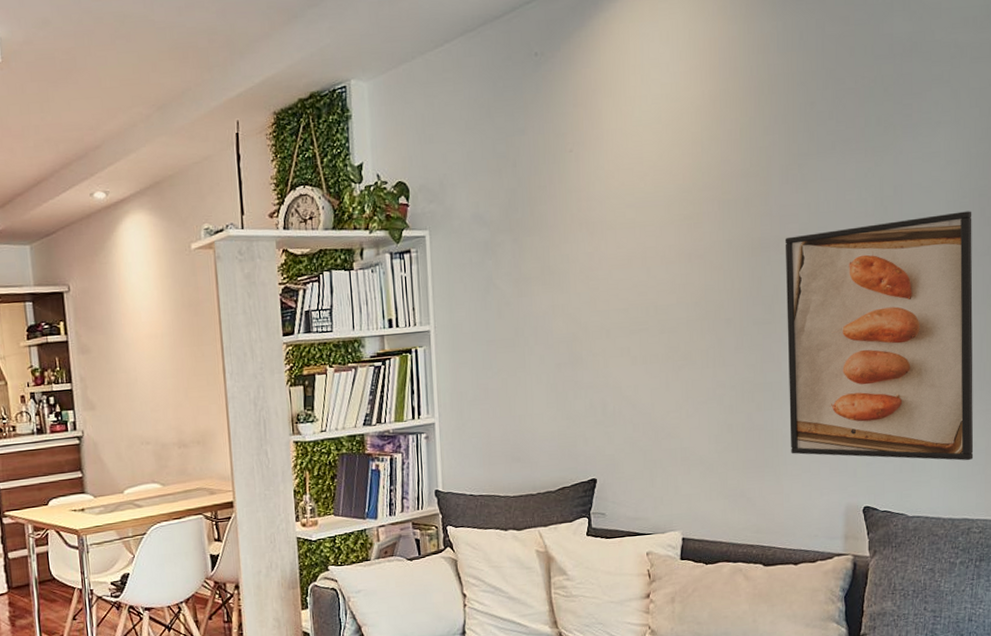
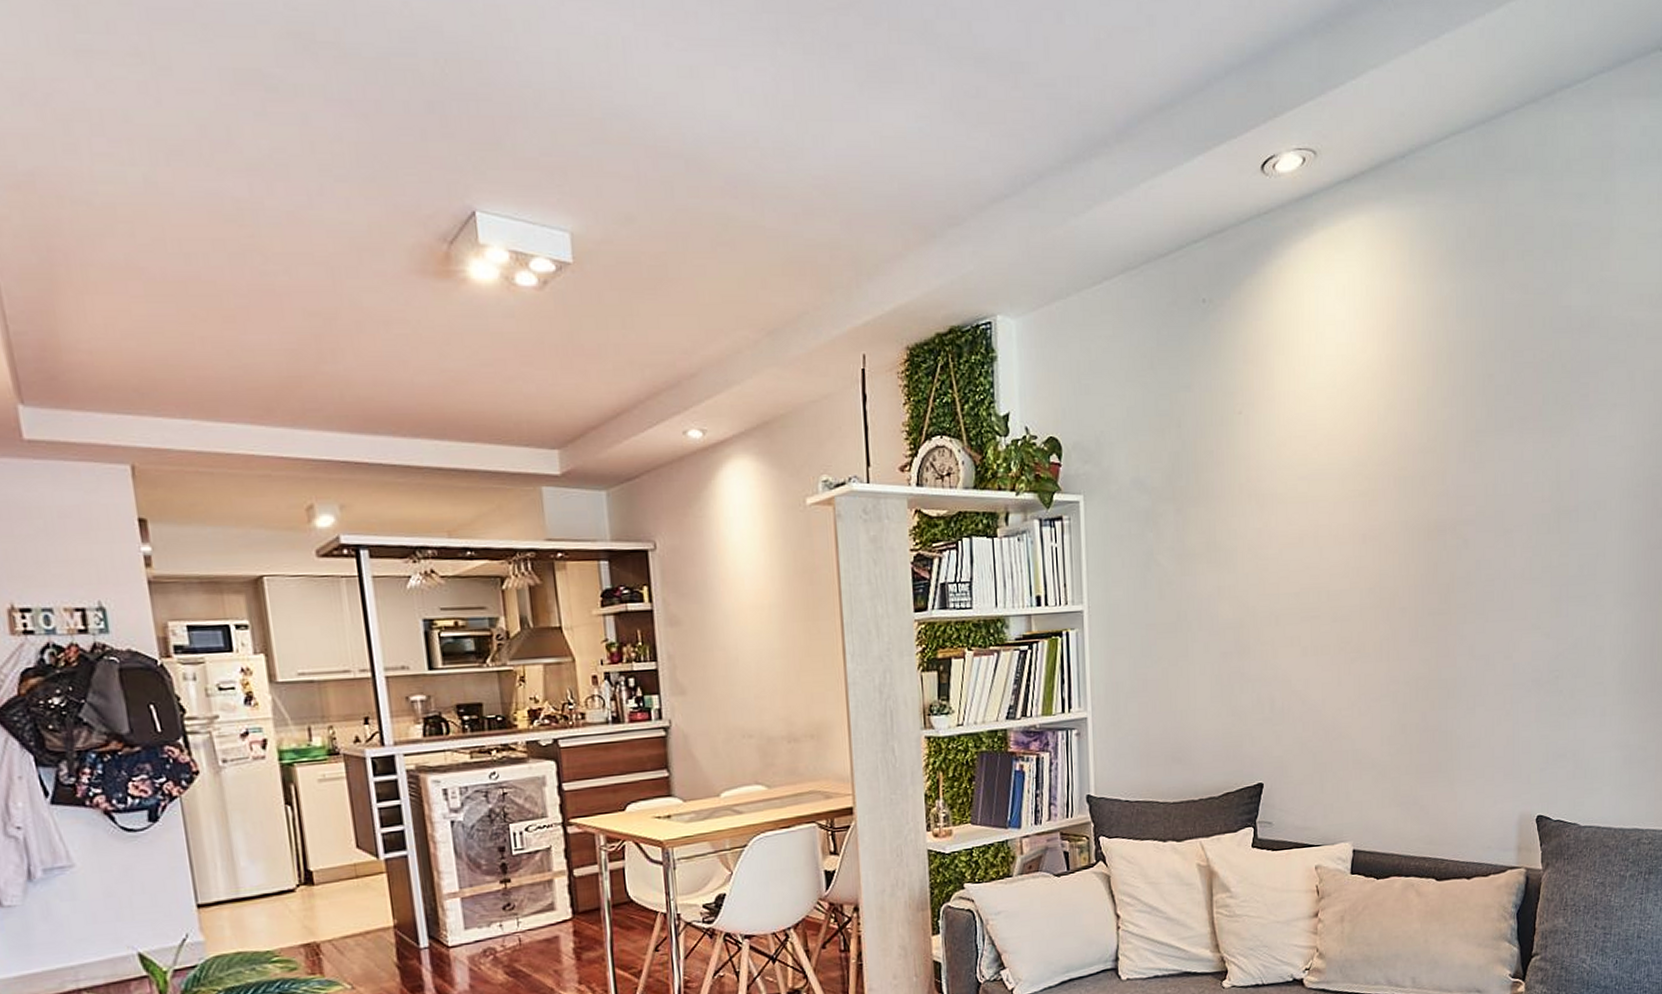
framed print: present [784,211,974,461] -> none [1461,501,1646,767]

